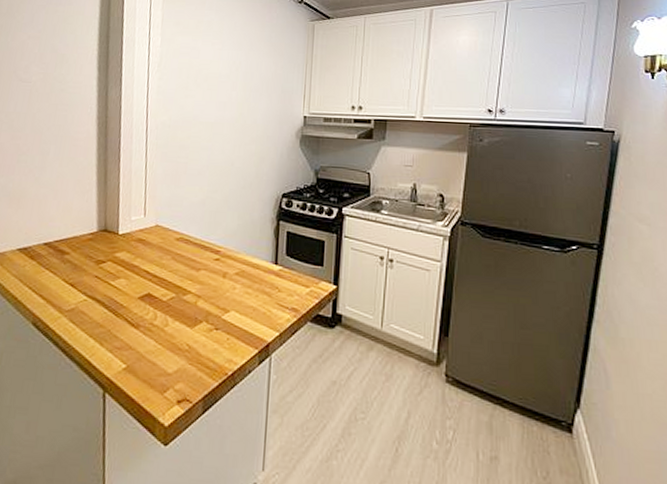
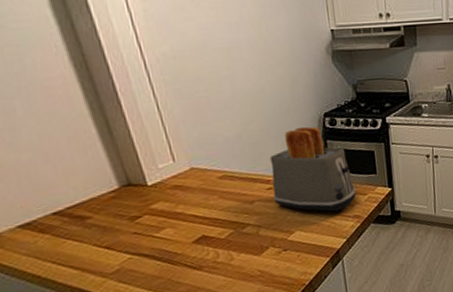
toaster: none [218,203,300,299] -> present [270,126,356,212]

